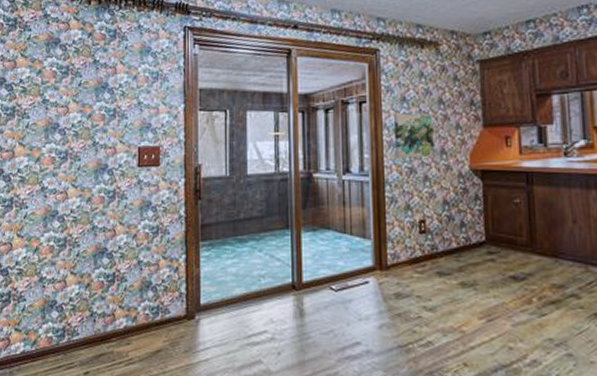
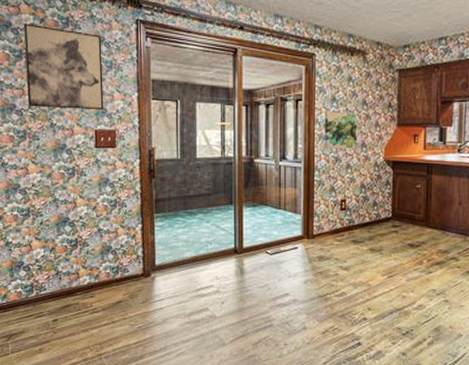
wall art: none [72,38,148,126] -> present [24,23,104,110]

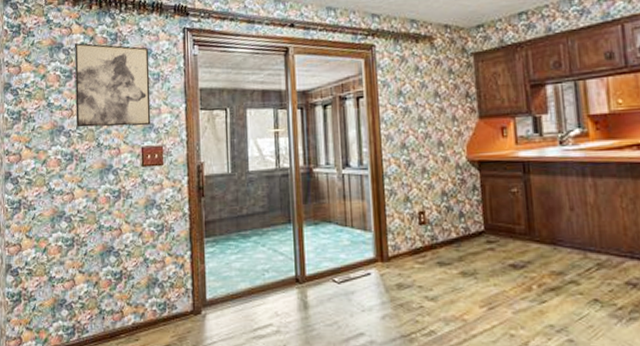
wall art: present [325,111,357,150] -> none [391,107,432,152]

